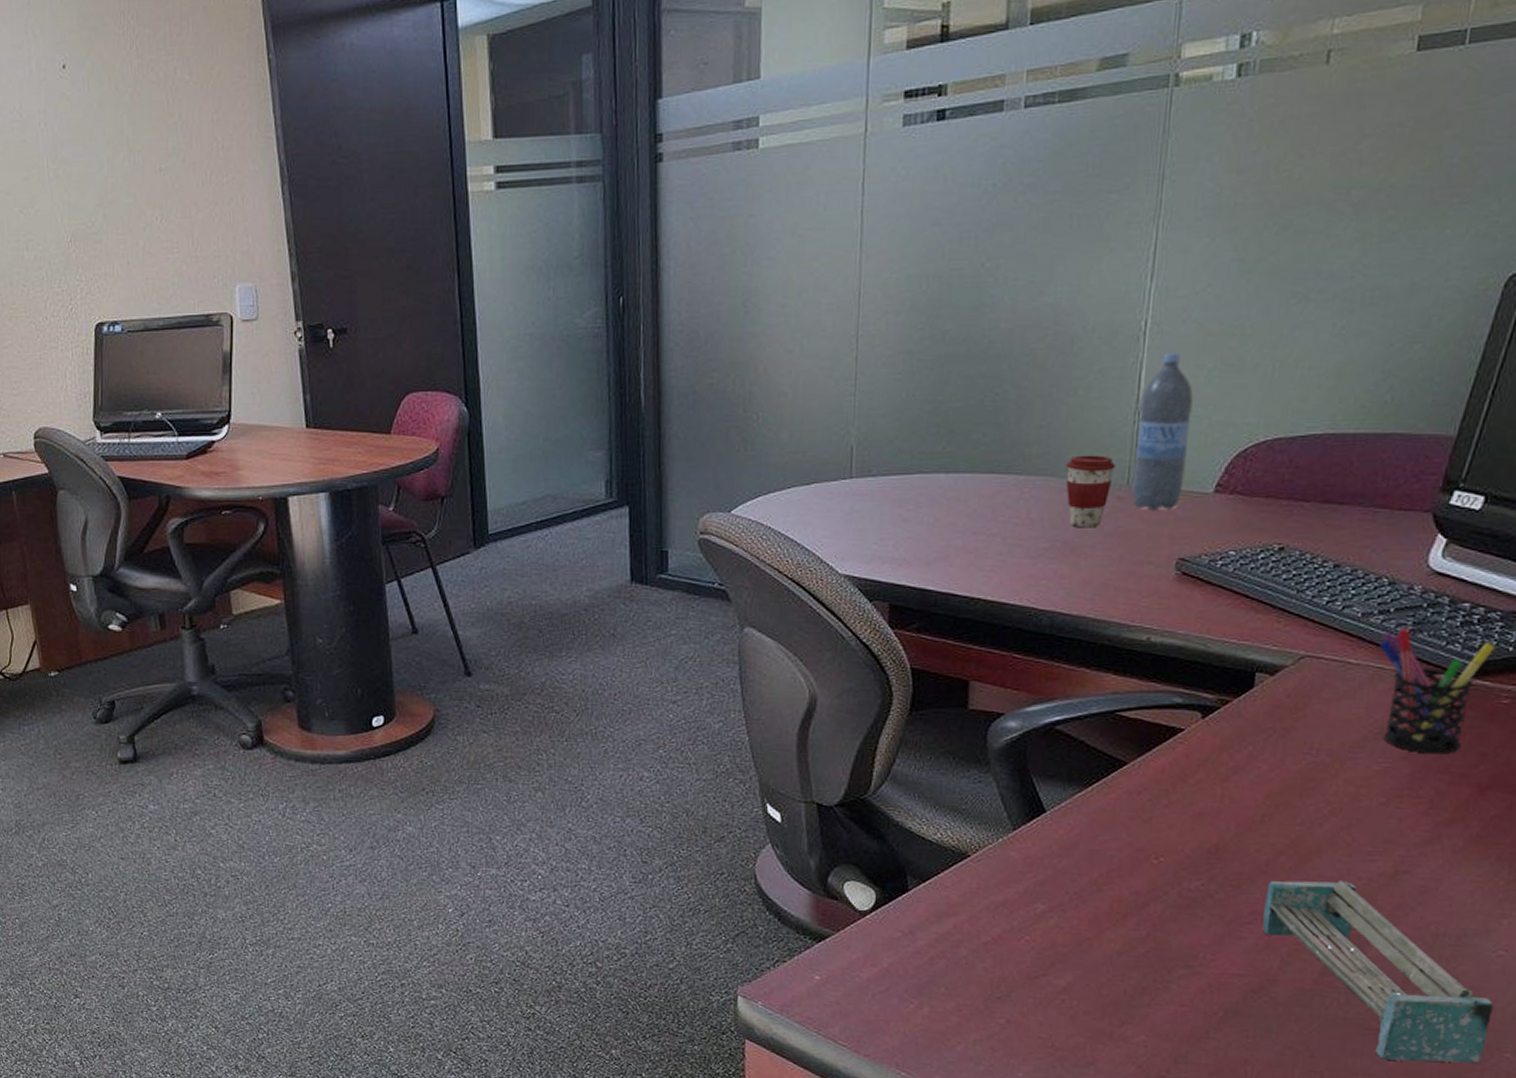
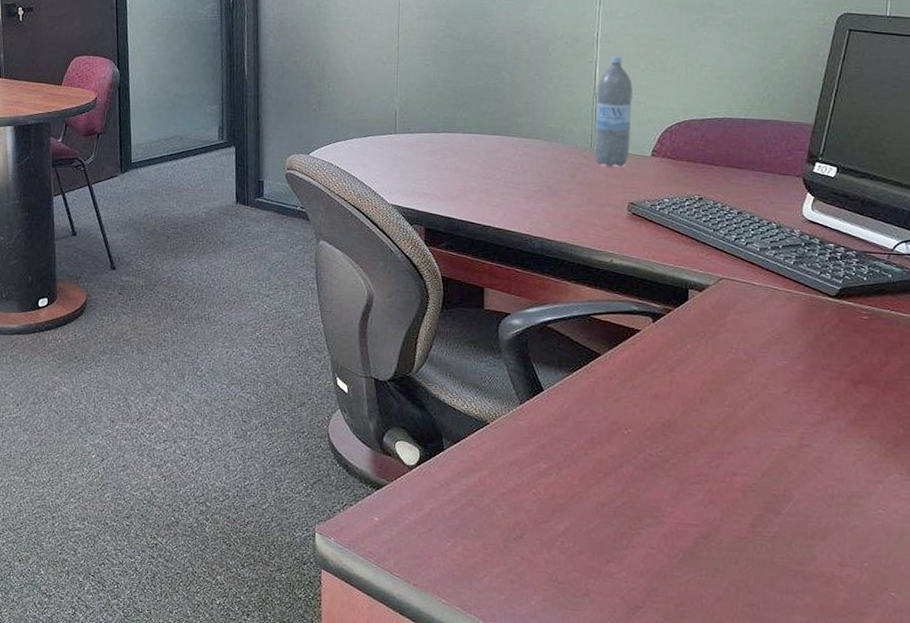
coffee cup: present [1065,455,1116,528] -> none [547,125,582,178]
shelf: present [1262,879,1494,1063] -> none [707,450,879,600]
pen holder: present [1378,628,1496,754] -> none [773,260,855,356]

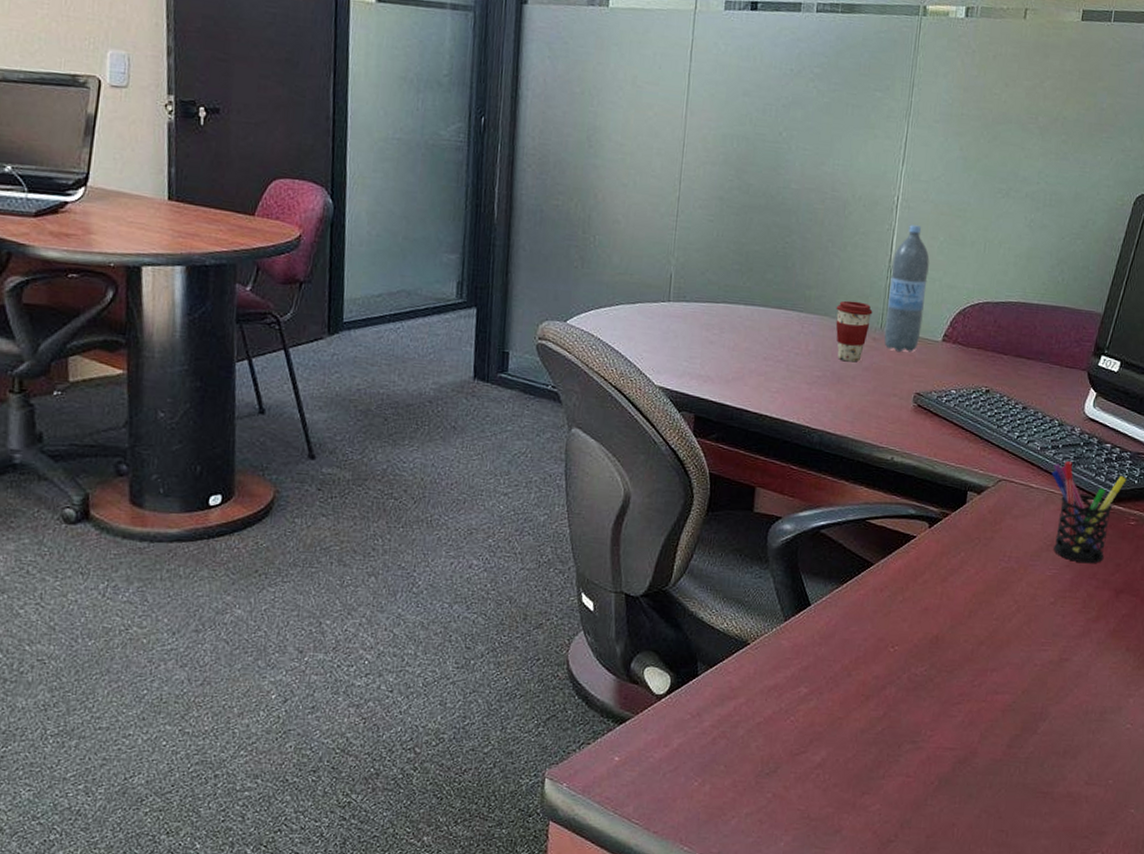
coffee cup: none [547,125,582,178] -> present [835,300,873,363]
pen holder: none [773,260,855,356] -> present [1051,461,1127,564]

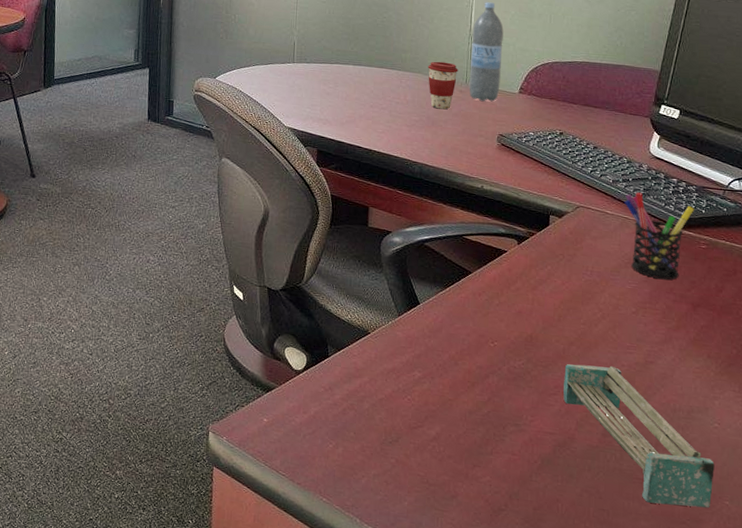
shelf: none [968,666,1123,819] -> present [563,364,715,508]

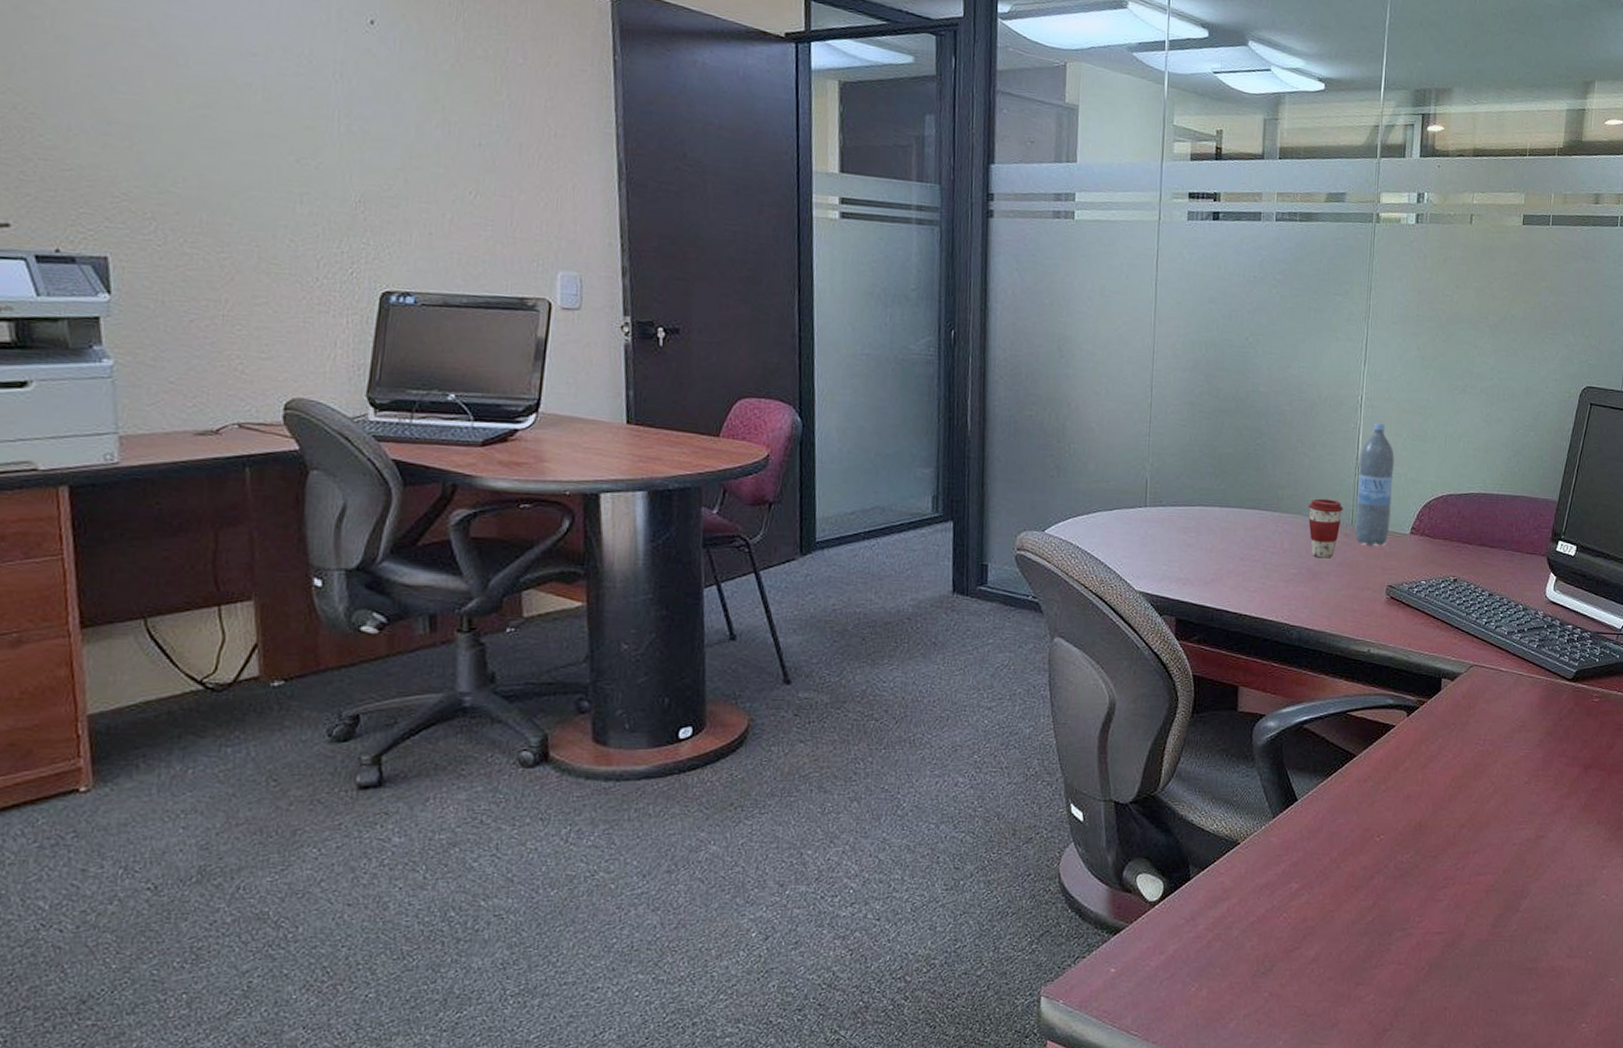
shelf: present [563,364,715,508] -> none [1453,846,1601,994]
pen holder: present [624,192,695,280] -> none [1519,644,1589,742]

